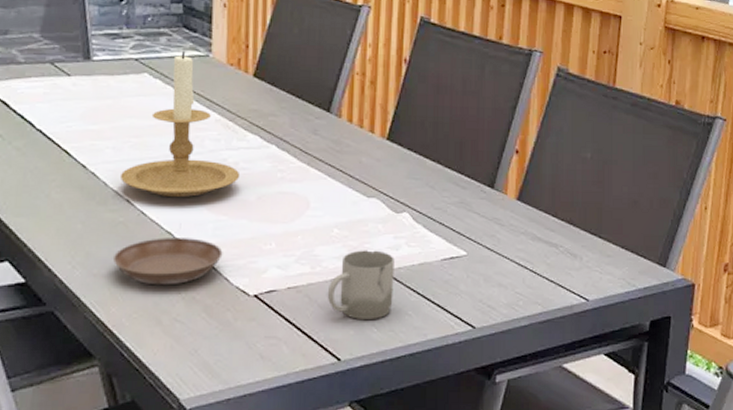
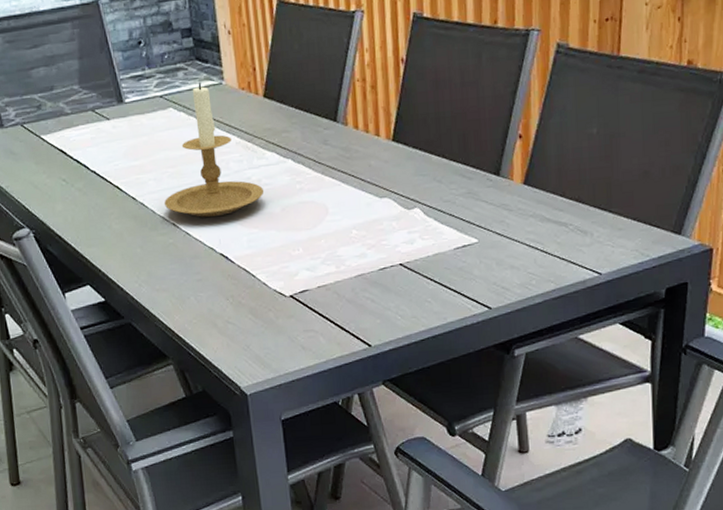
saucer: present [113,238,223,285] -> none [170,251,259,295]
cup: present [327,250,394,319] -> none [353,246,413,310]

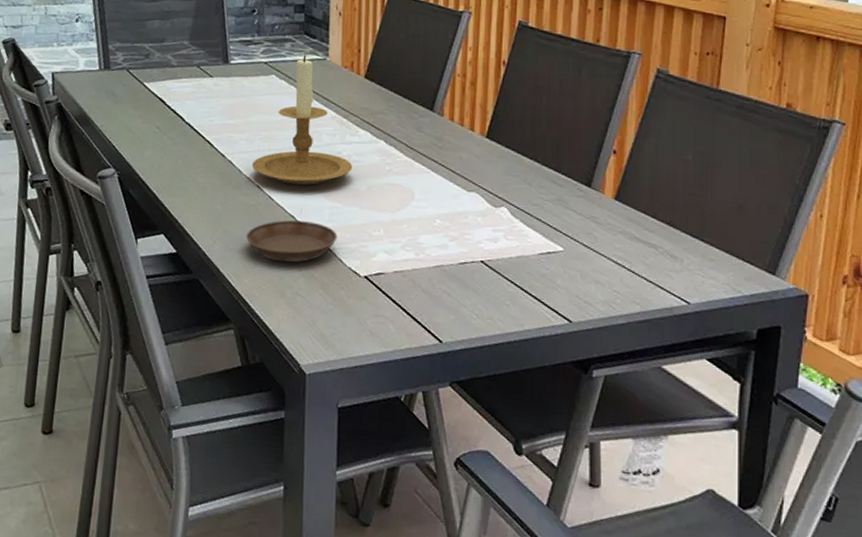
saucer: none [170,251,259,295] -> present [246,220,338,263]

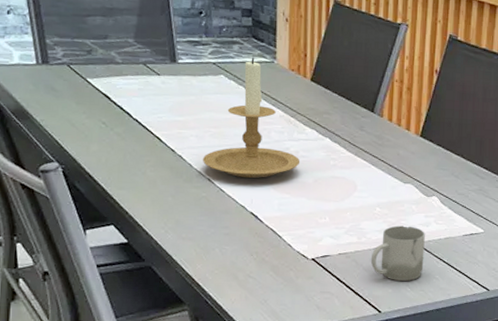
saucer: present [246,220,338,263] -> none [198,210,287,249]
cup: none [430,240,493,307] -> present [370,225,425,281]

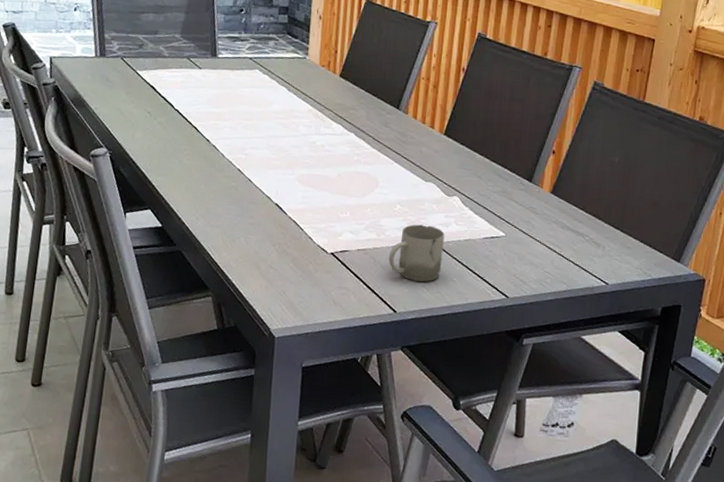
candle holder: present [202,58,301,179] -> none [234,54,326,171]

